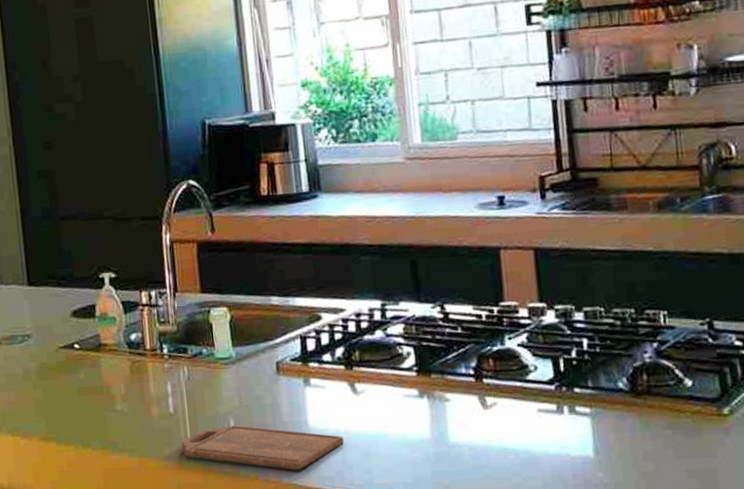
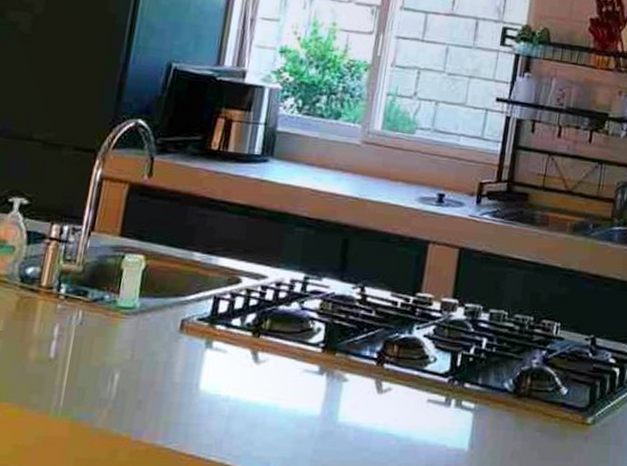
cutting board: present [181,425,345,470] -> none [52,379,233,434]

